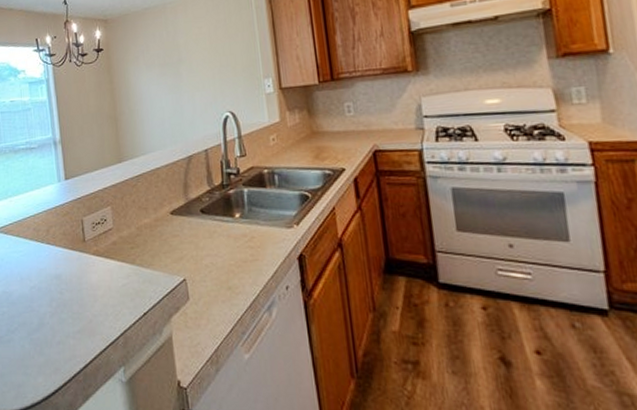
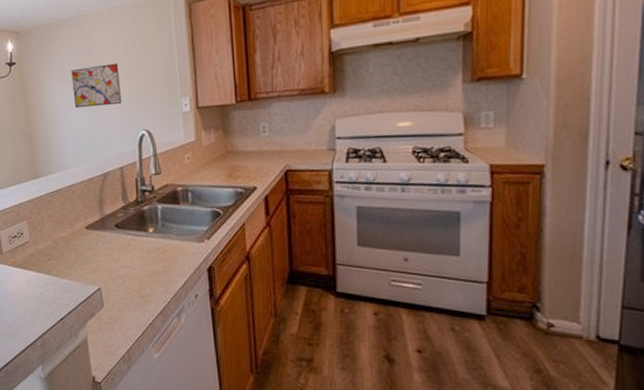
wall art: none [156,47,205,92] -> present [71,63,121,109]

